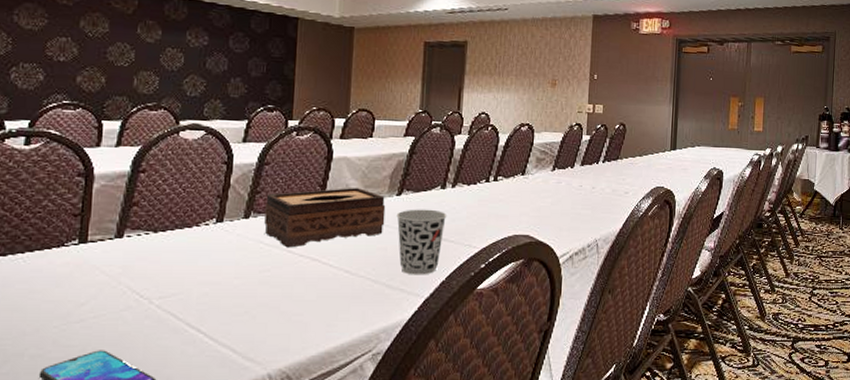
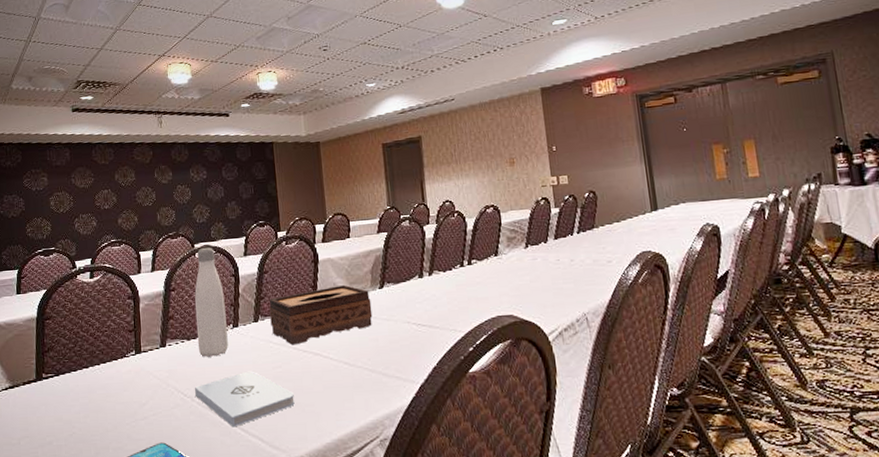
notepad: none [155,273,281,336] -> present [195,370,295,428]
water bottle: none [166,126,211,254] -> present [194,247,228,357]
cup: present [396,209,447,275] -> none [382,298,429,363]

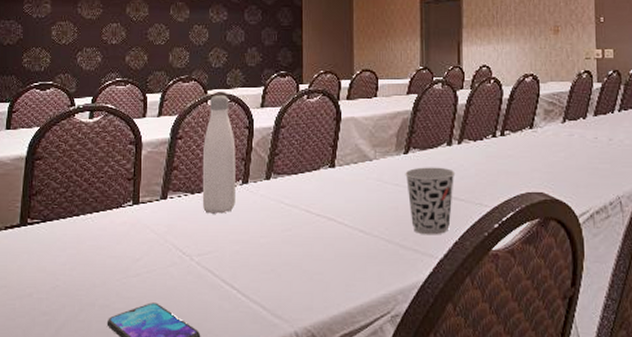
notepad: present [195,370,295,428] -> none [195,232,302,292]
tissue box: present [269,284,373,345] -> none [284,146,394,208]
cup: none [382,298,429,363] -> present [405,167,456,235]

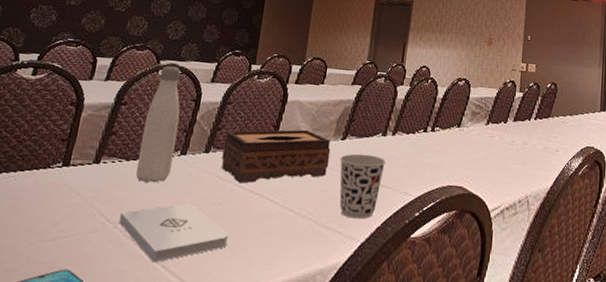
notepad: none [195,232,302,292] -> present [119,203,229,263]
tissue box: none [284,146,394,208] -> present [221,129,331,184]

